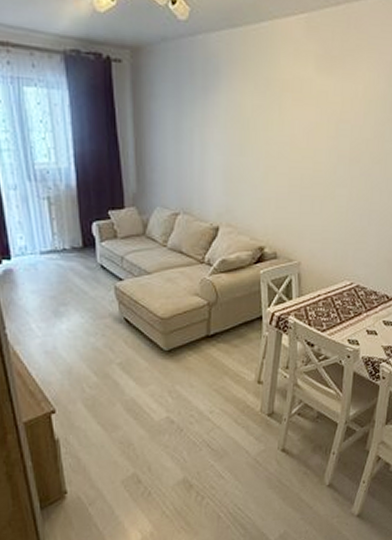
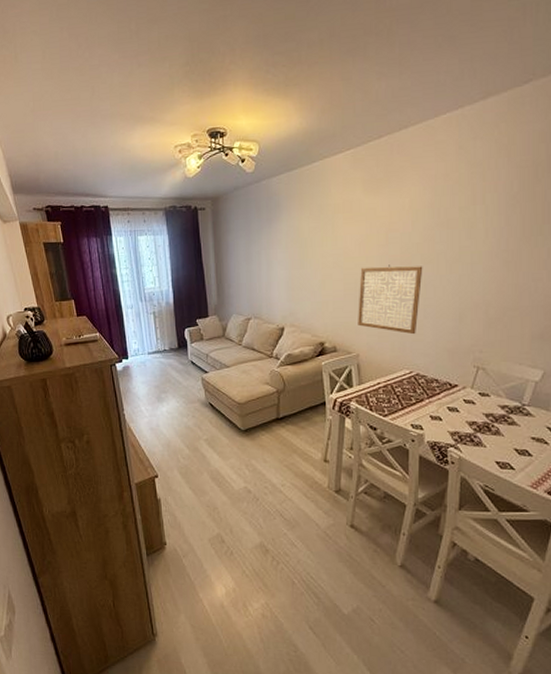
wall art: none [301,161,371,243] -> present [358,264,423,335]

